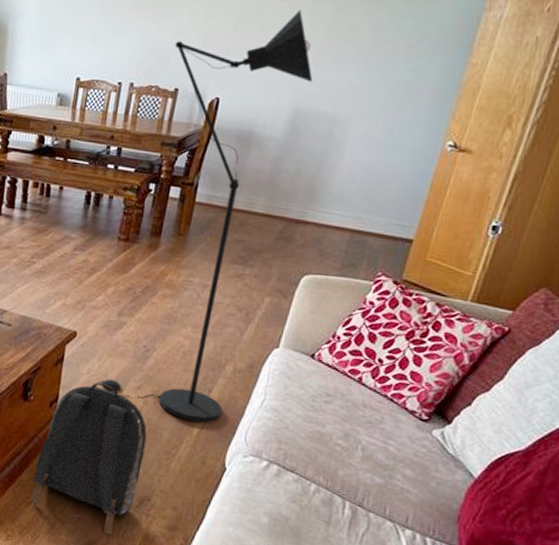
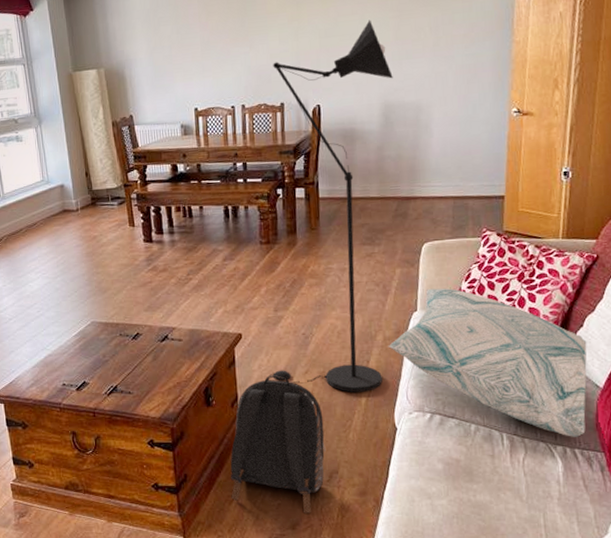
decorative pillow: none [236,326,472,525] -> present [388,288,587,437]

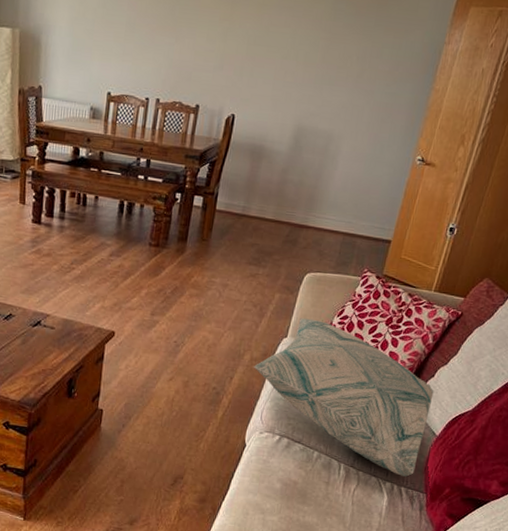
backpack: present [230,375,326,513] -> none [77,377,179,512]
floor lamp: present [268,20,393,392] -> none [132,36,312,407]

